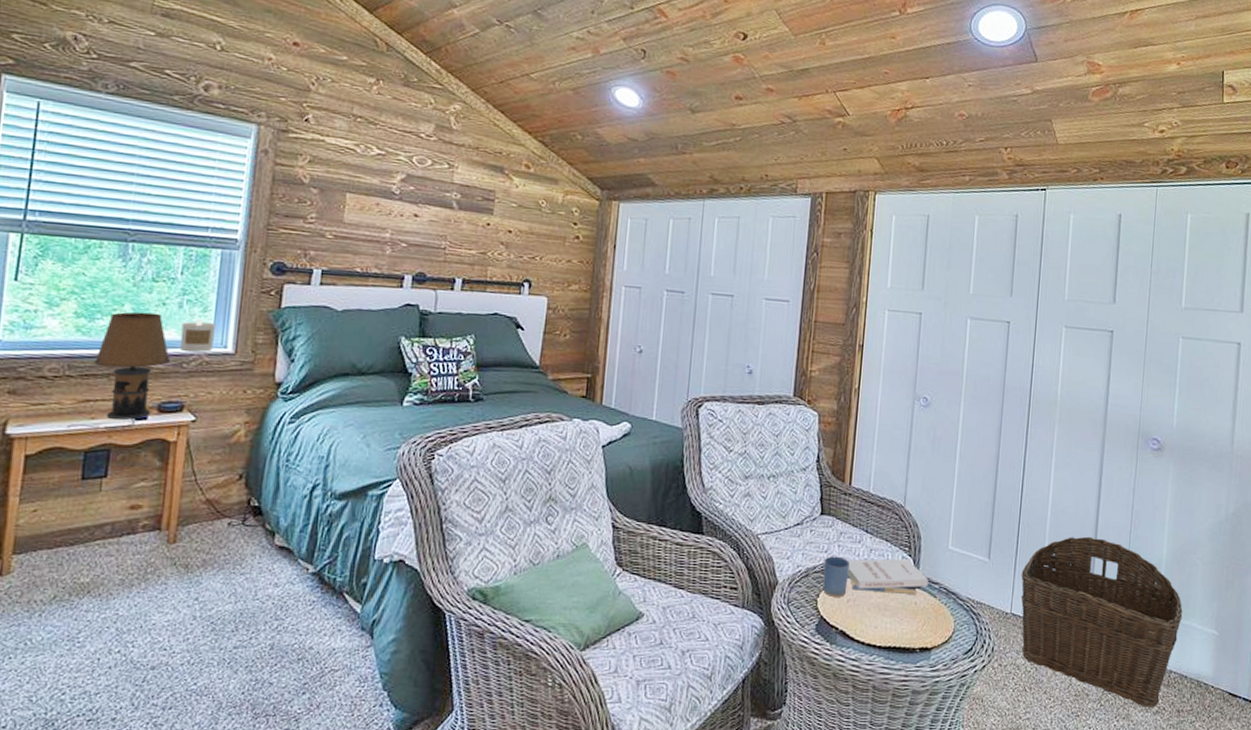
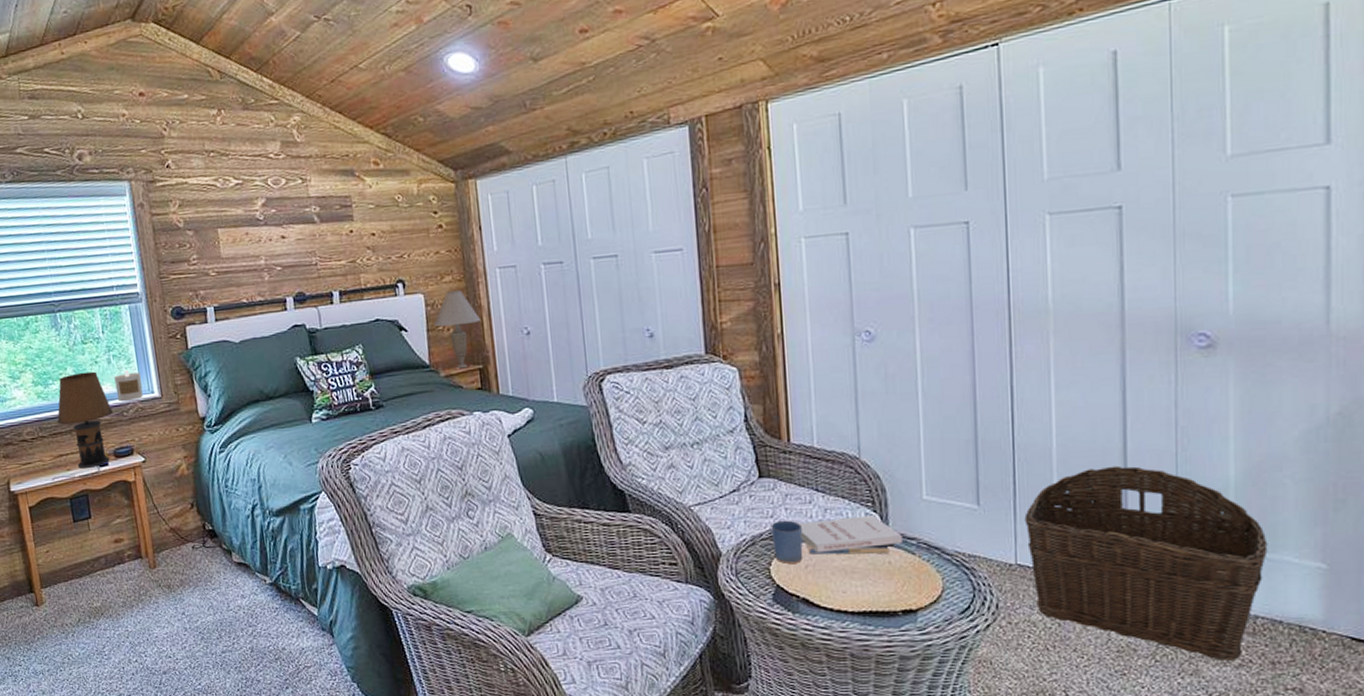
table lamp: none [550,299,599,375] -> present [432,289,482,369]

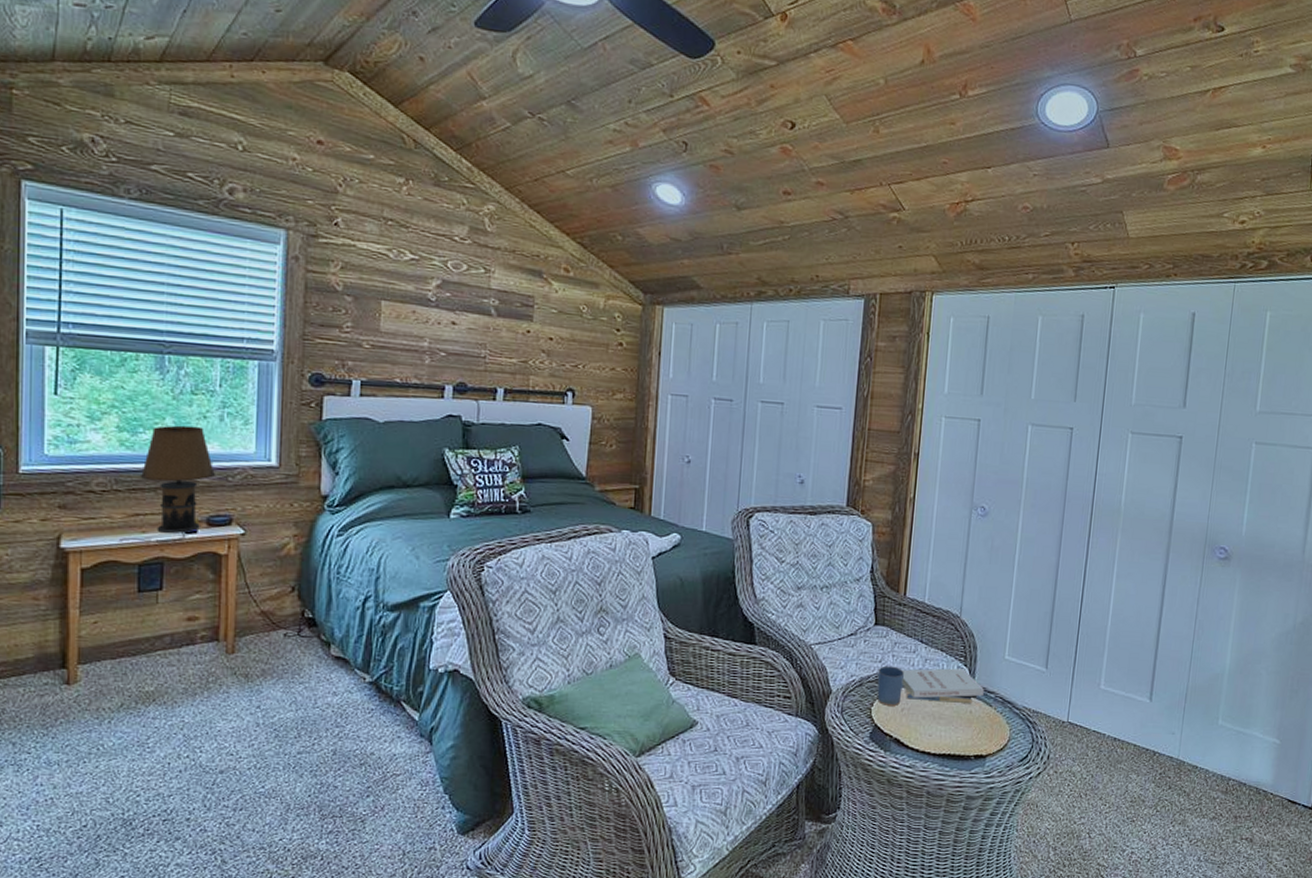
candle: present [114,369,143,402] -> none [223,431,259,466]
table lamp: present [432,289,482,369] -> none [596,408,646,486]
wicker basket: present [1024,465,1268,661] -> none [1078,646,1245,814]

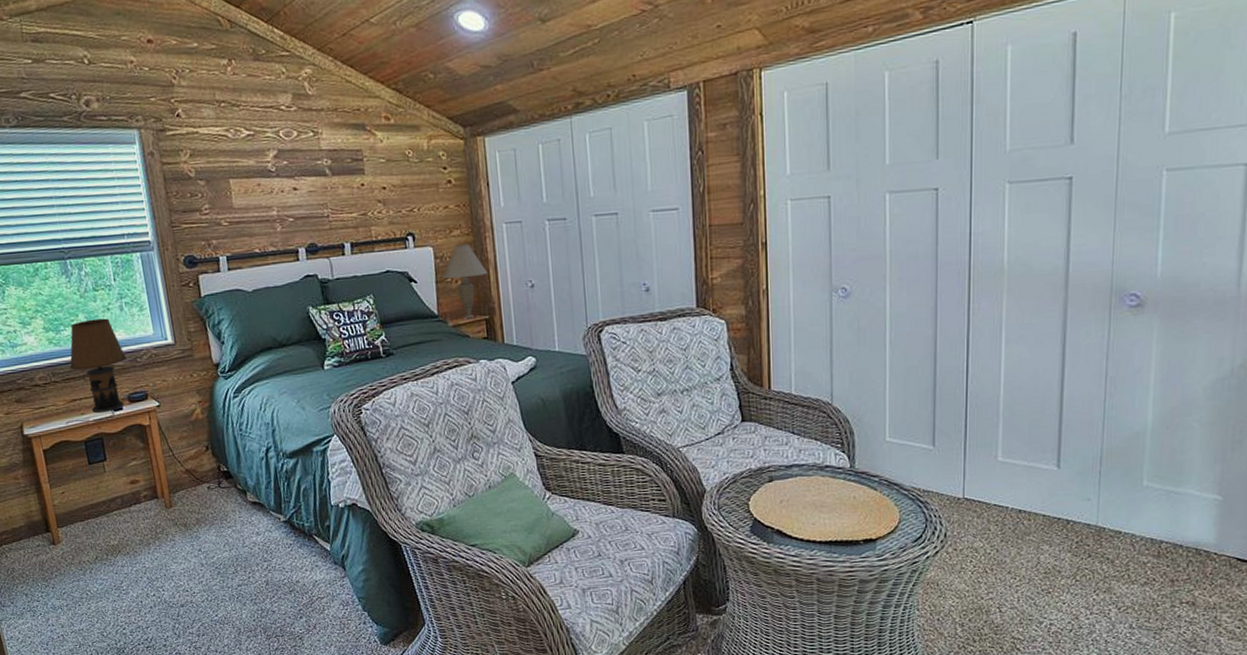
table lamp: none [596,408,646,486] -> present [441,243,488,319]
mug: present [877,665,904,706] -> none [750,460,779,499]
books: present [901,668,984,703] -> none [775,455,866,491]

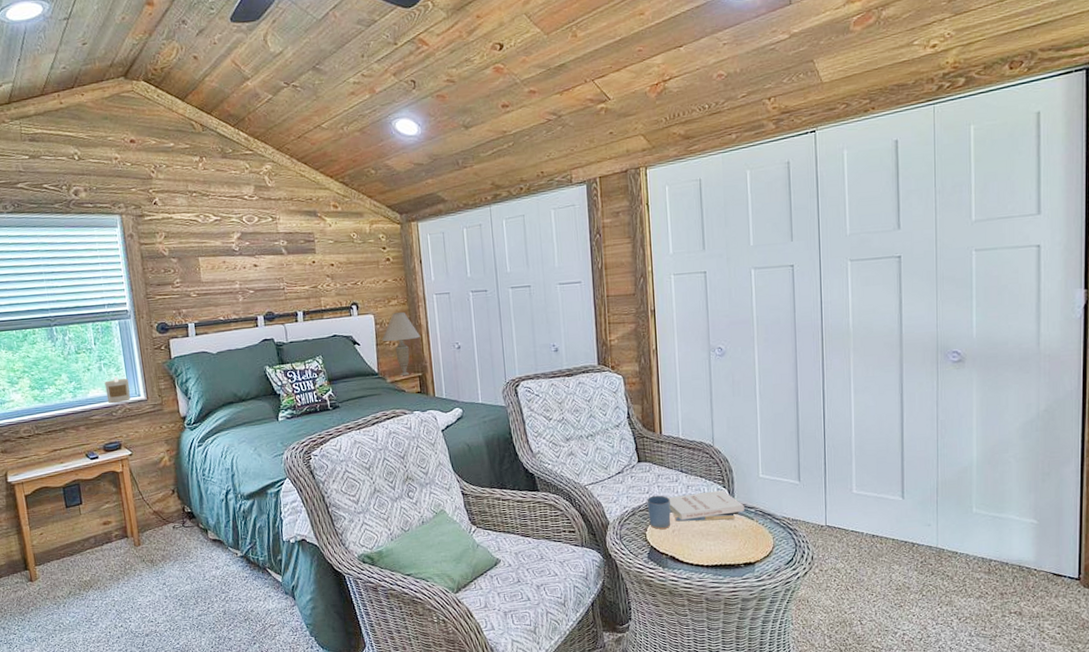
table lamp: present [66,318,126,425] -> none [46,377,103,473]
candle: none [127,317,157,349] -> present [104,376,131,404]
mug: none [750,460,779,499] -> present [647,495,671,529]
books: none [775,455,866,491] -> present [667,490,744,522]

